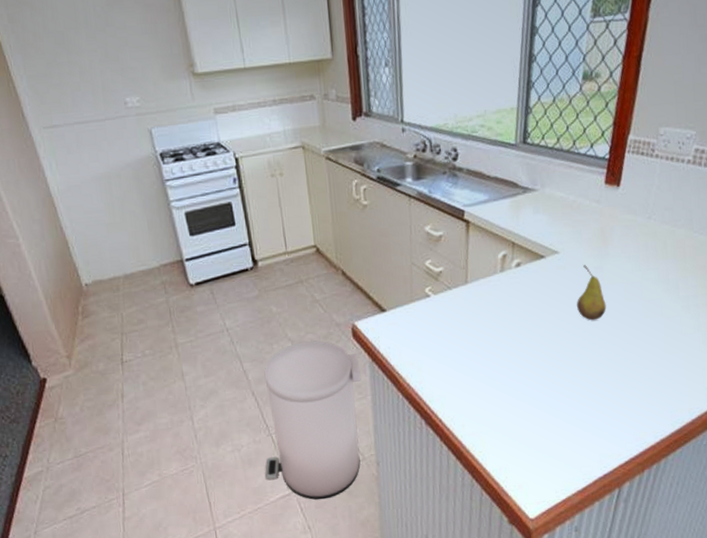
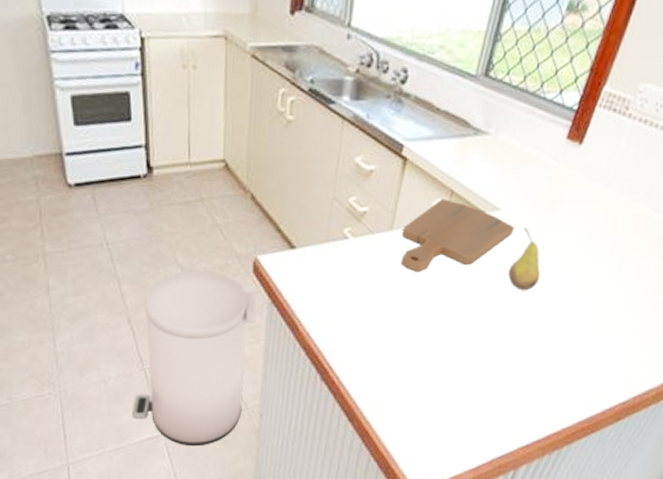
cutting board: none [476,250,575,317] -> present [400,199,515,272]

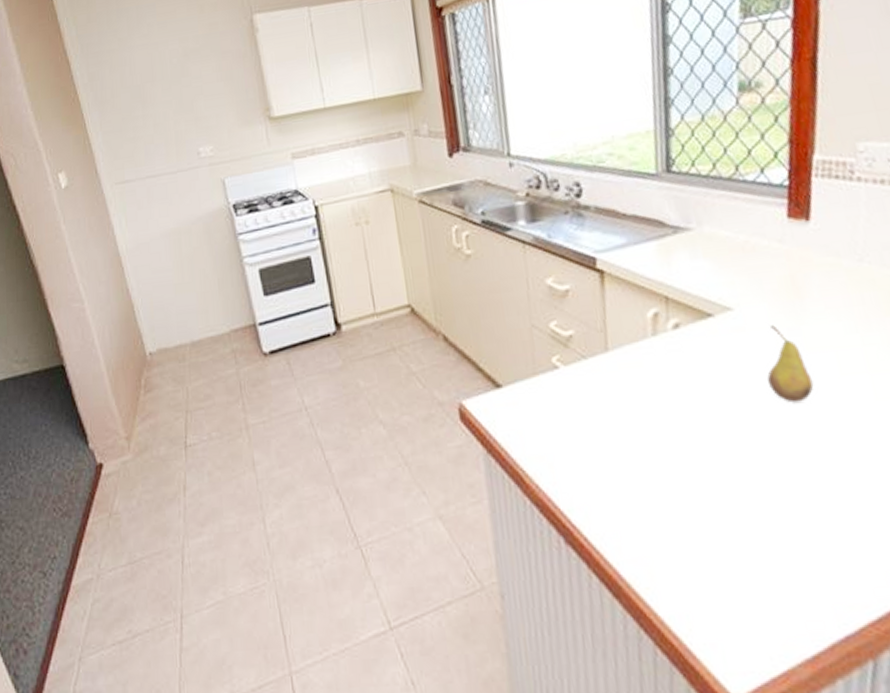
pedal bin: present [133,270,257,447] -> none [350,424,479,643]
cutting board: present [400,199,515,272] -> none [619,307,759,396]

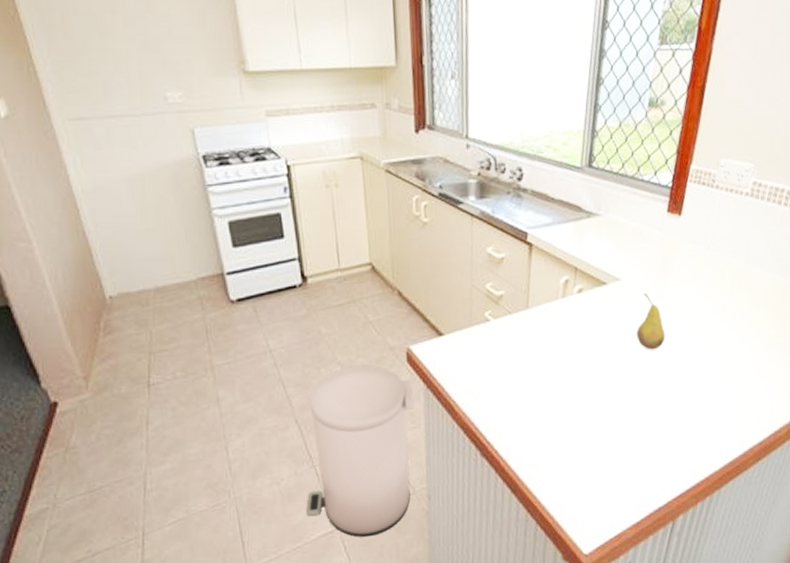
pedal bin: none [350,424,479,643] -> present [306,365,415,537]

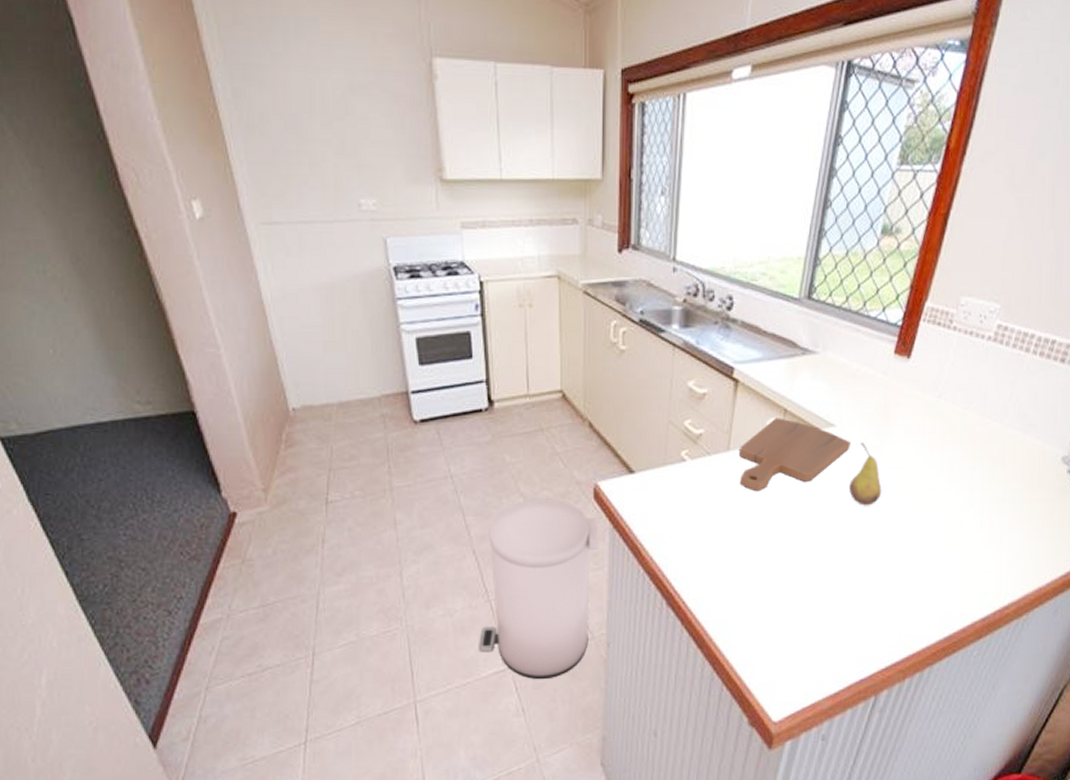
cutting board: none [537,275,636,344] -> present [739,418,852,492]

